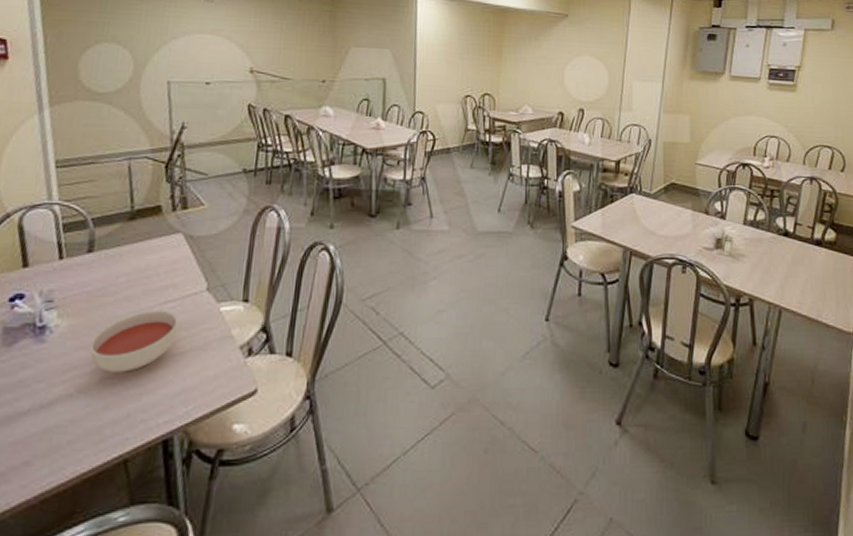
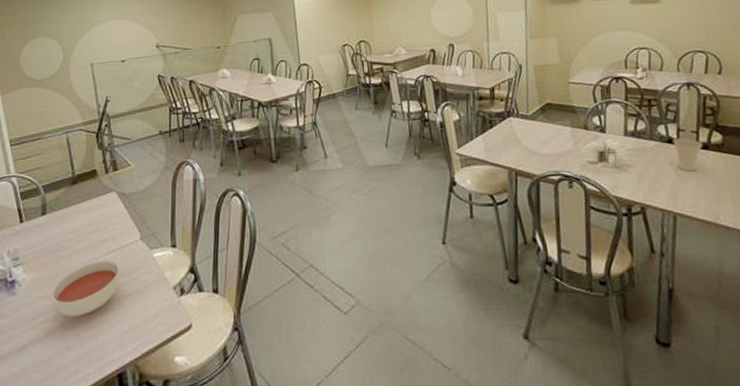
cup: none [789,231,817,267] -> present [672,137,703,172]

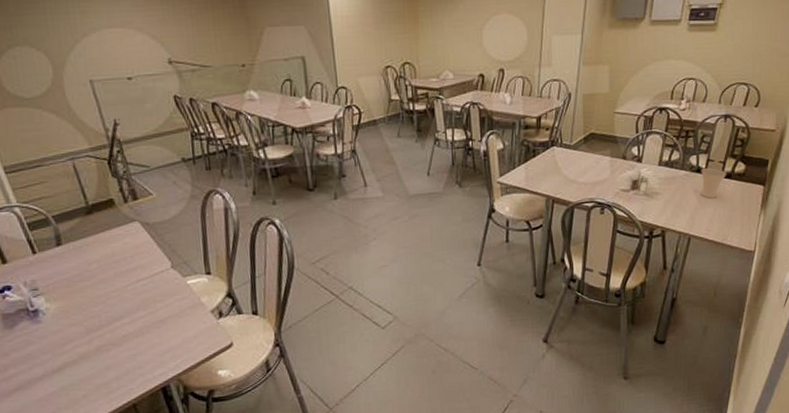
bowl: present [51,259,120,317] -> none [80,287,154,341]

